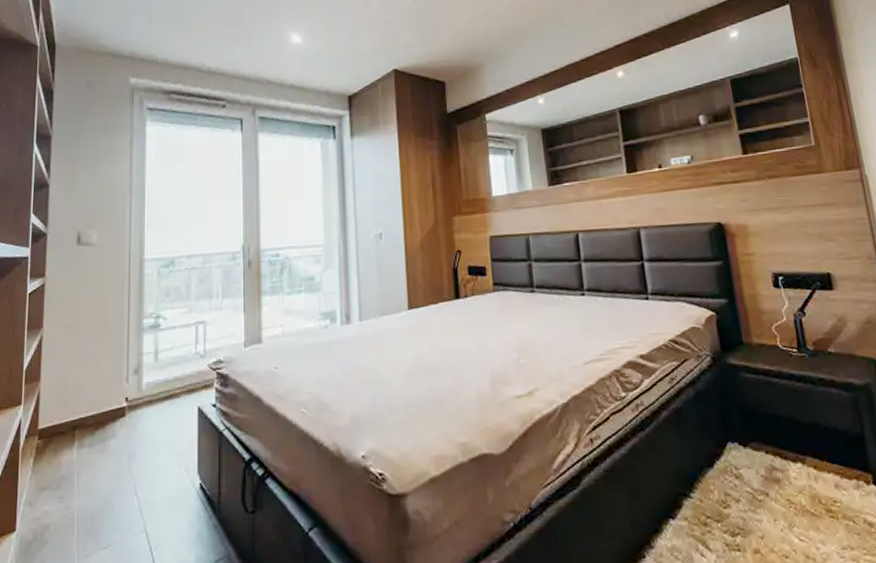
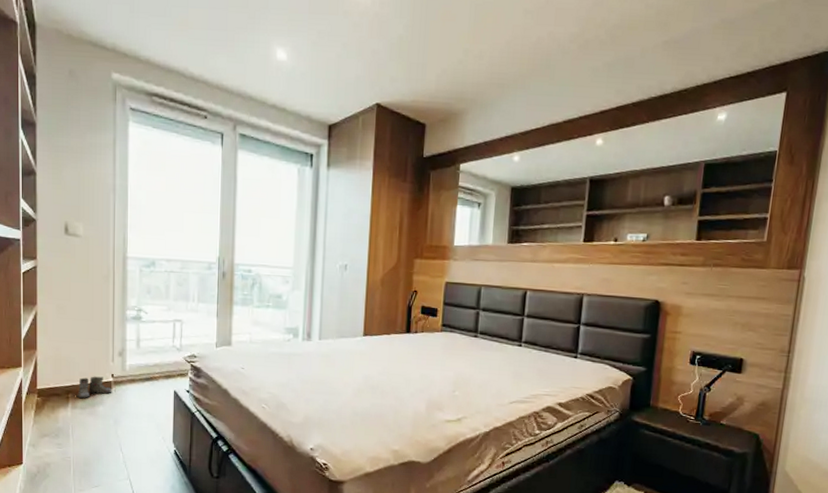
boots: none [85,402,126,434] -> present [77,376,112,399]

